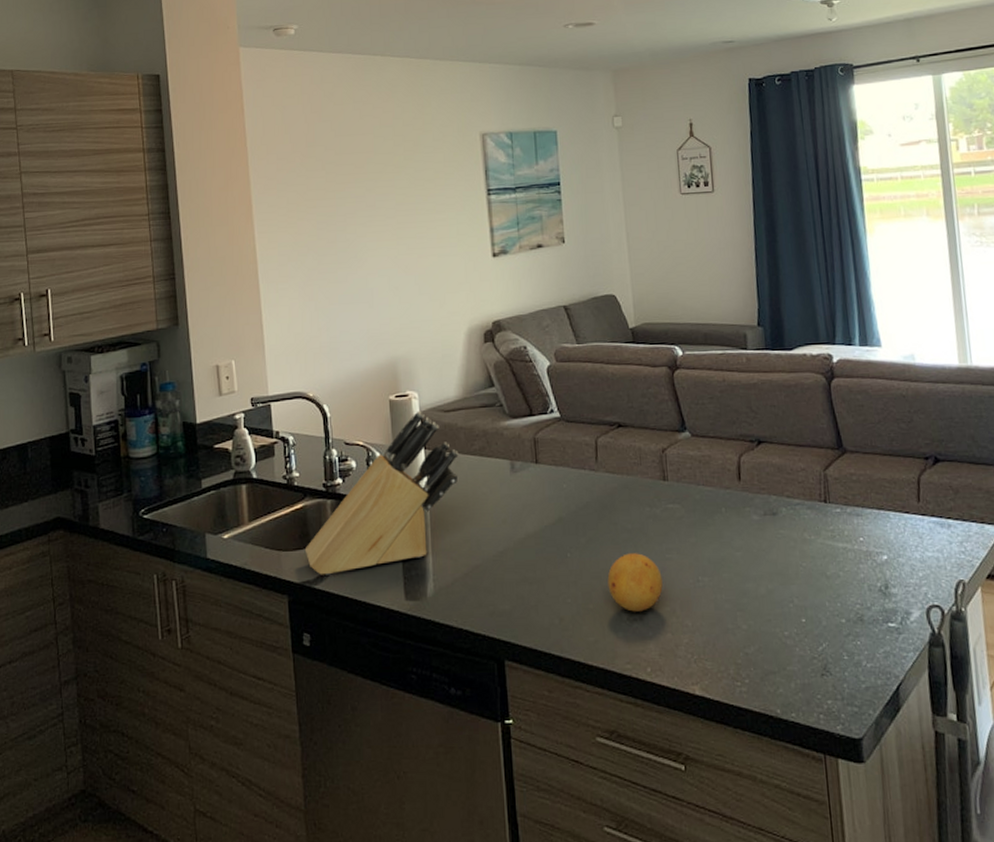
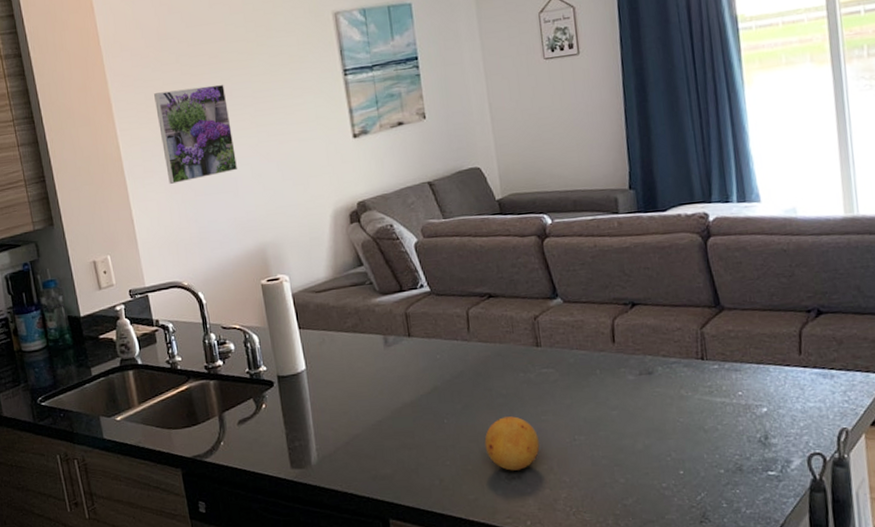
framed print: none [297,194,374,290] -> present [154,84,237,184]
knife block: present [304,410,459,575] -> none [192,293,333,450]

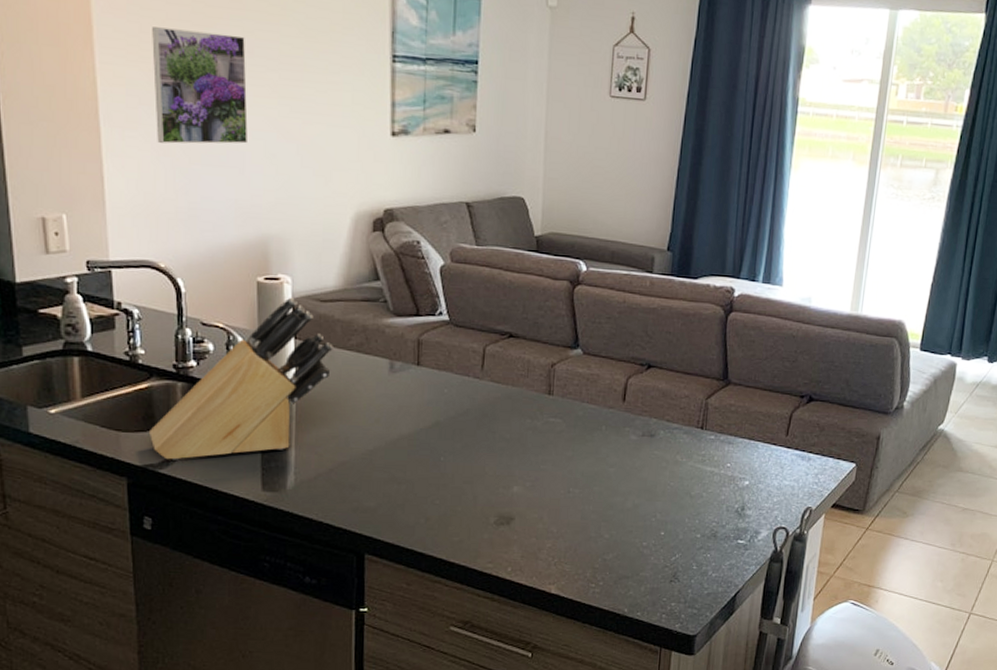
knife block: none [192,293,333,450] -> present [148,297,333,460]
fruit: present [484,416,540,471] -> none [478,461,534,517]

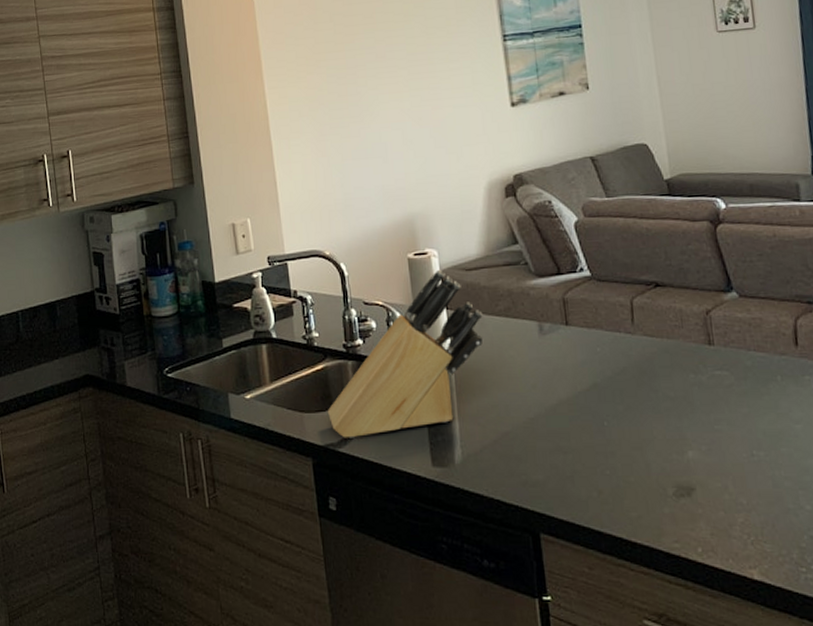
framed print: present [152,27,248,144] -> none [305,45,388,146]

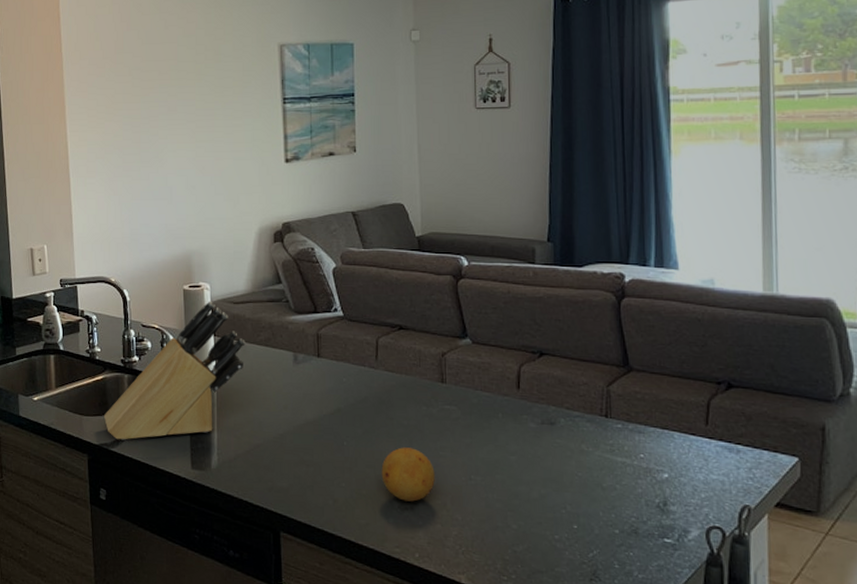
fruit: none [649,423,713,487] -> present [381,447,435,502]

